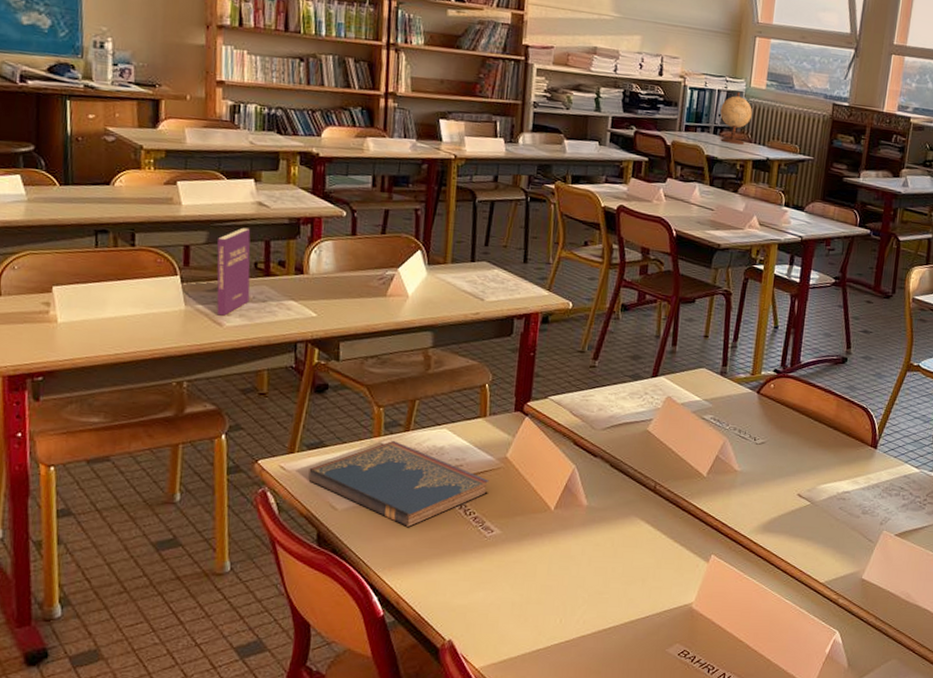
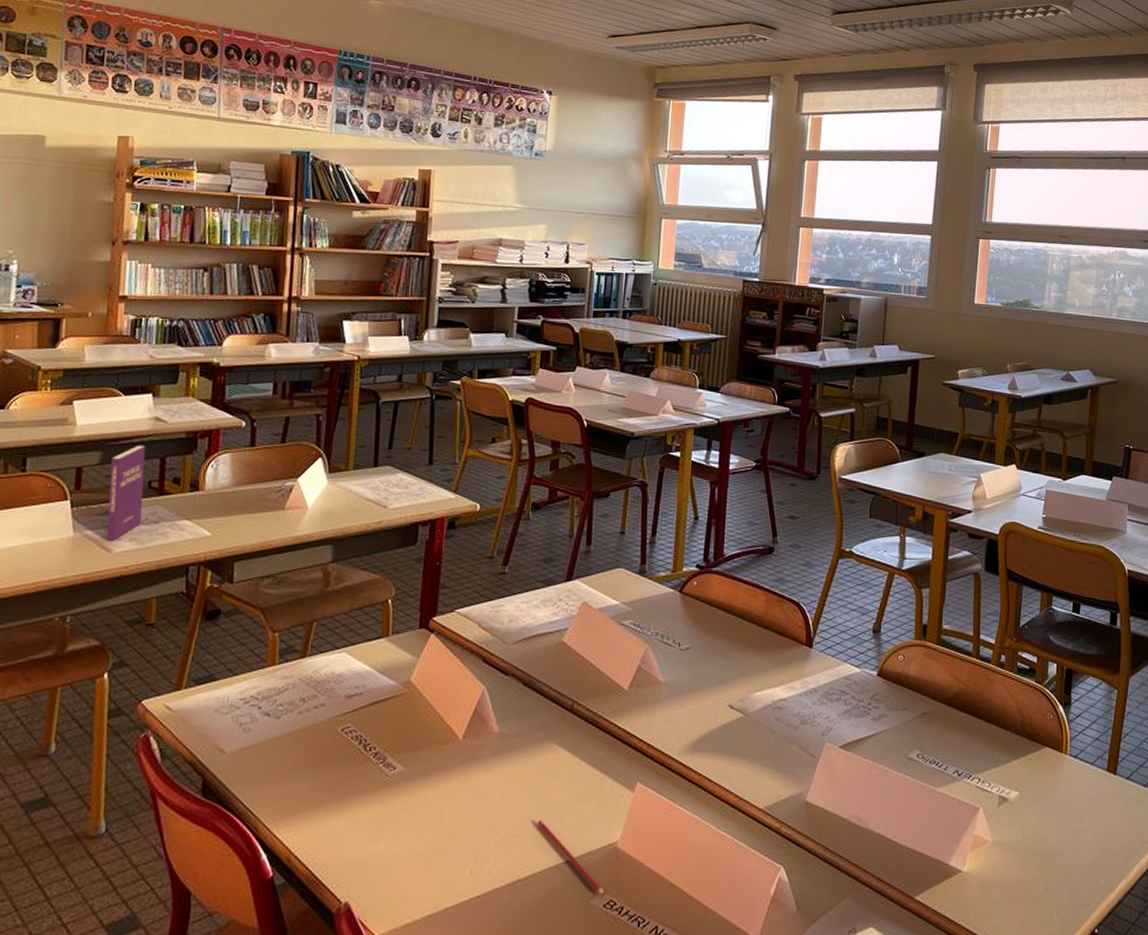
hardcover book: present [308,440,490,529] -> none [195,668,392,771]
pencil: none [620,581,680,646] -> present [537,820,606,895]
globe: present [720,92,752,145] -> none [629,275,661,328]

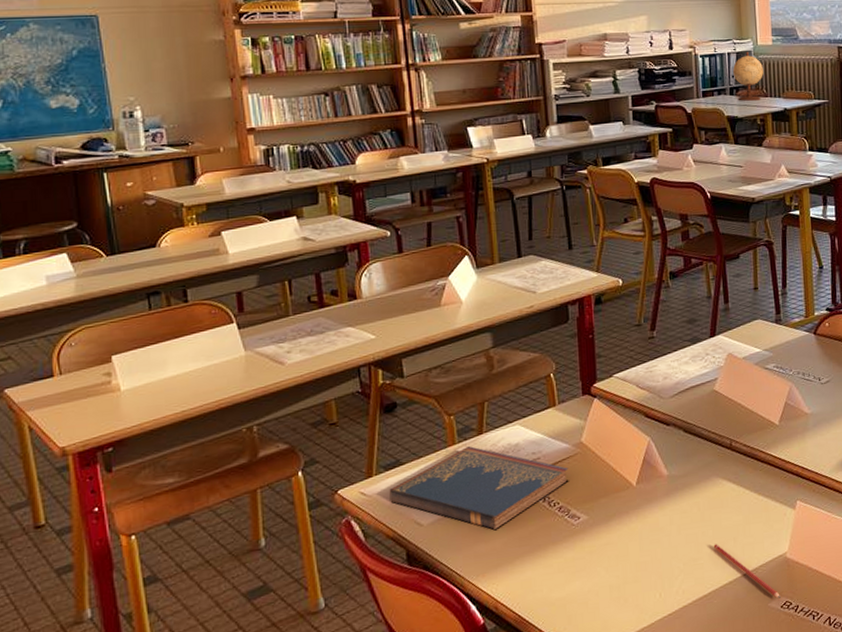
book: present [106,445,146,541] -> none [267,264,308,355]
hardcover book: none [195,668,392,771] -> present [389,445,569,532]
globe: none [629,275,661,328] -> present [733,52,763,101]

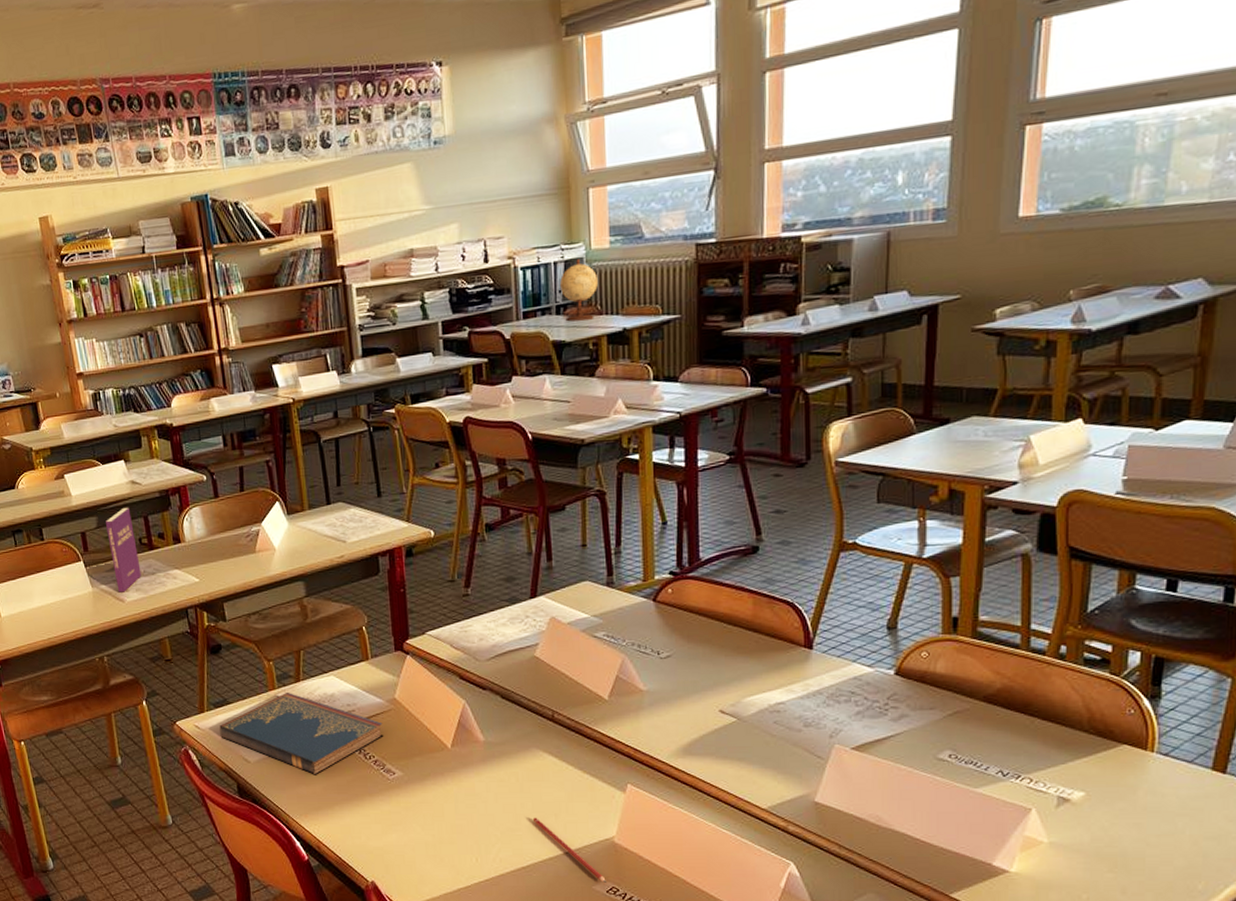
book: none [267,264,308,355] -> present [105,507,142,593]

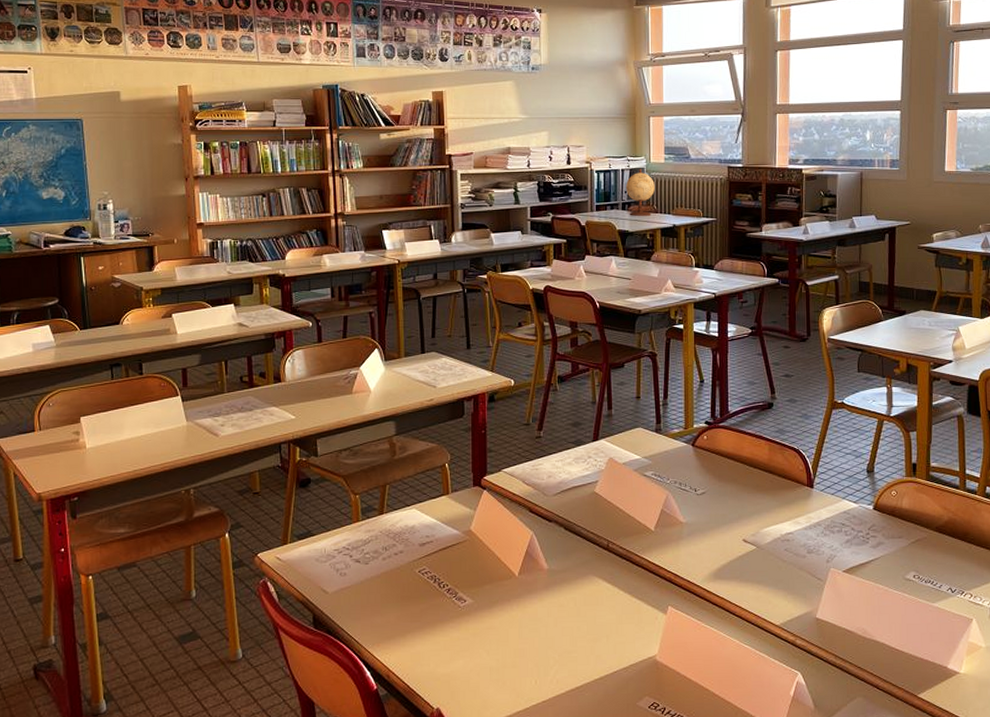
book: present [105,507,142,593] -> none [208,347,239,427]
hardcover book: present [219,691,384,777] -> none [301,524,458,606]
pencil: present [532,817,608,883] -> none [587,639,650,699]

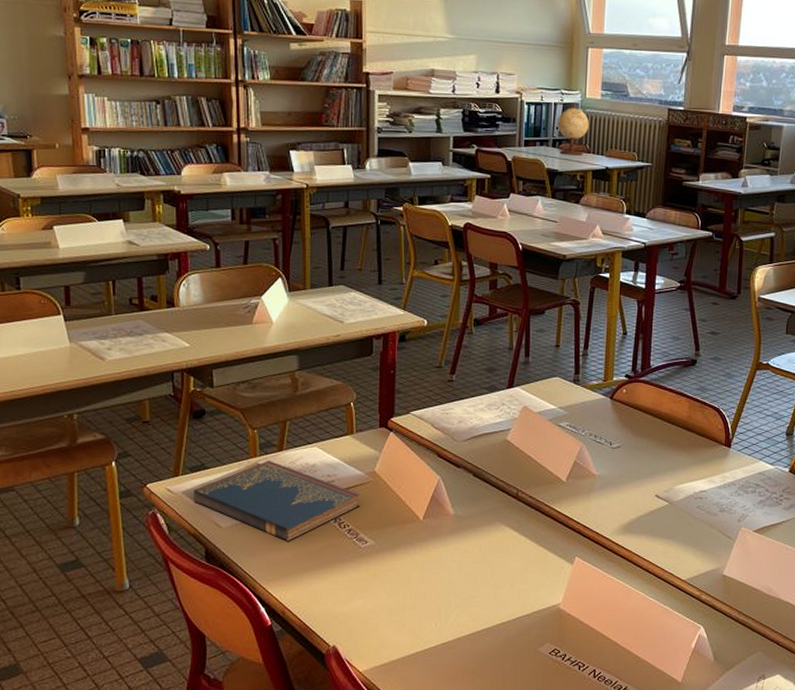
hardcover book: none [301,524,458,606] -> present [193,460,360,543]

